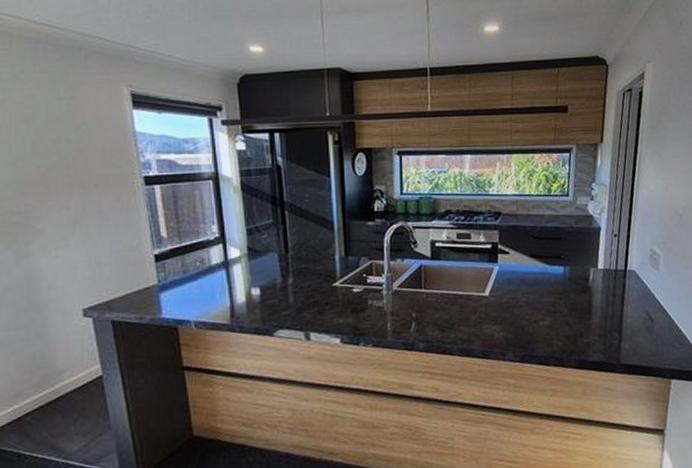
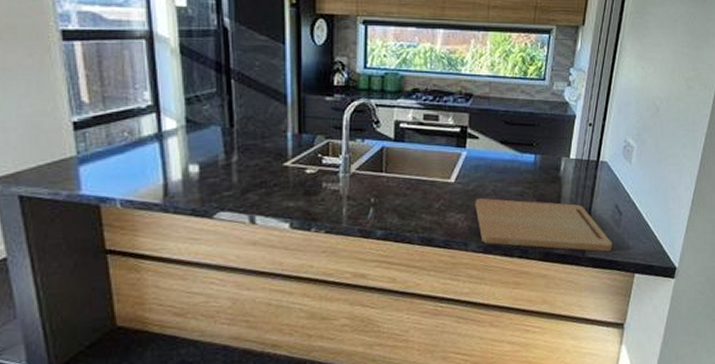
cutting board: none [509,309,647,359] -> present [475,198,613,252]

